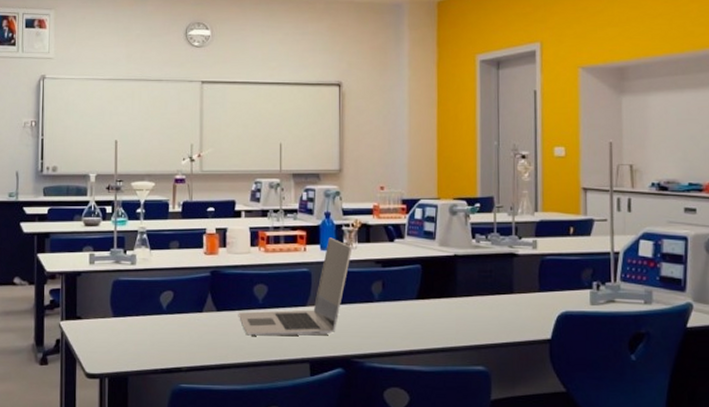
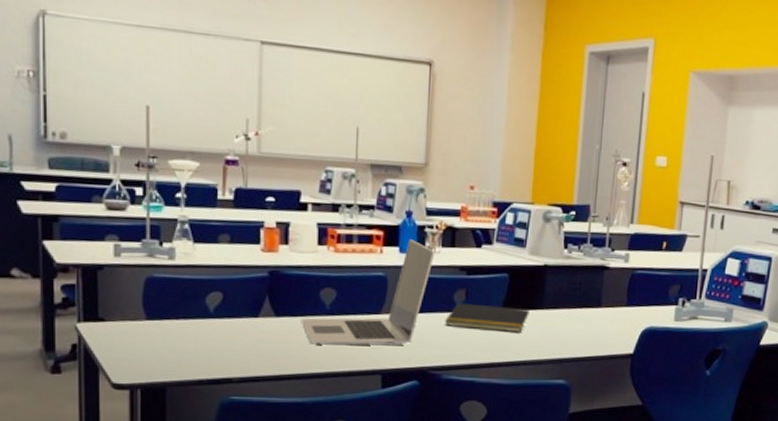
notepad: none [365,294,443,320] -> present [445,303,529,332]

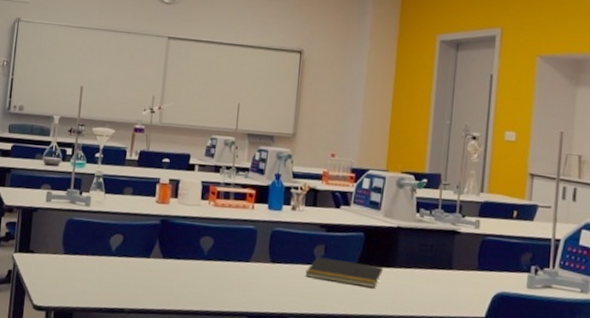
laptop: present [301,239,436,346] -> none [183,198,299,292]

